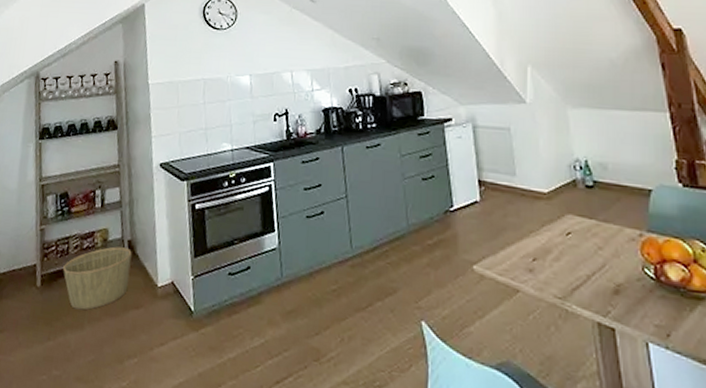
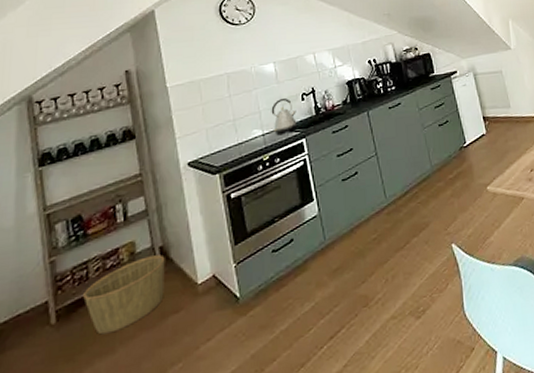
kettle: none [242,115,267,154] -> present [271,98,297,136]

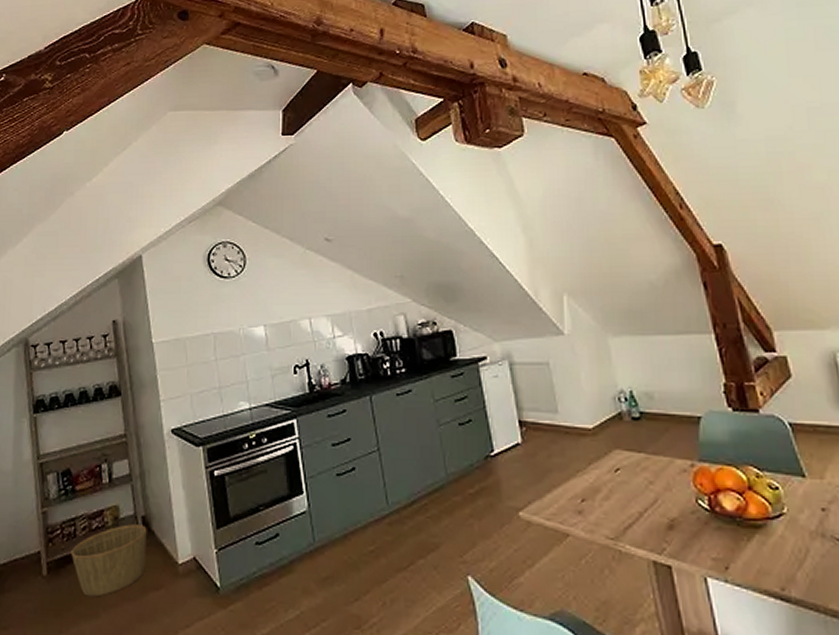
kettle: present [271,98,297,136] -> none [260,369,287,412]

